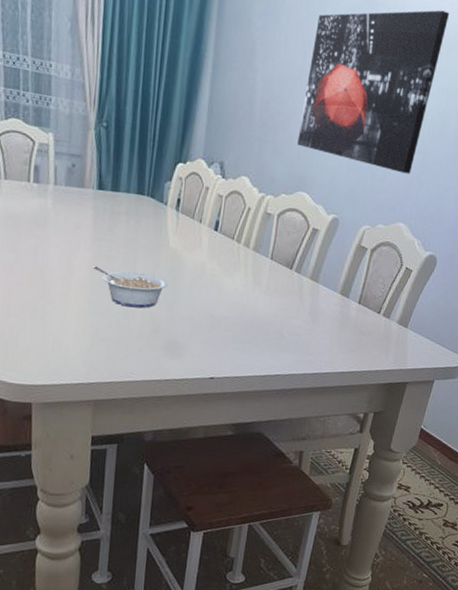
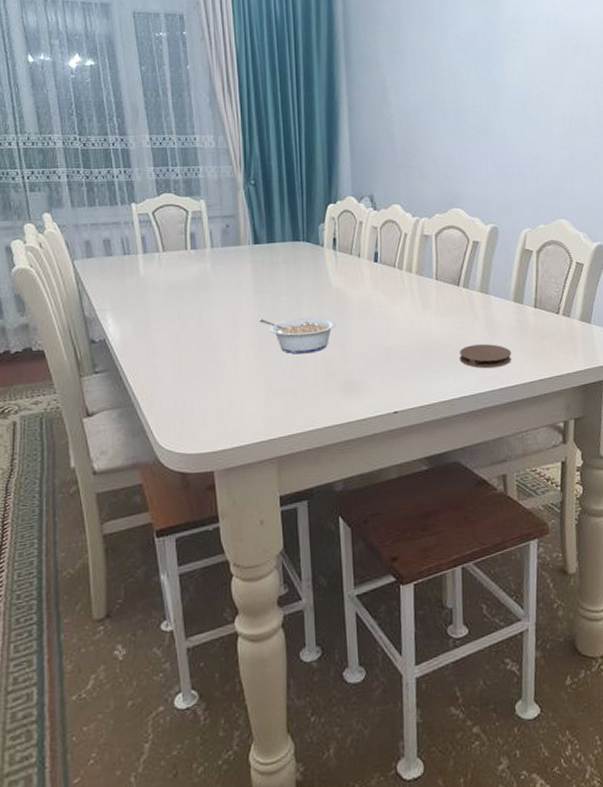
coaster: none [279,328,330,354] -> present [459,344,512,369]
wall art: present [297,10,450,174] -> none [441,15,568,171]

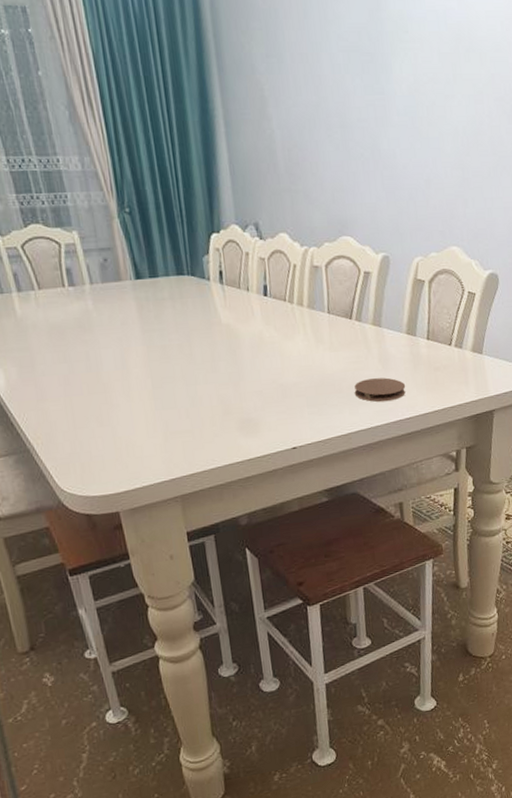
legume: present [259,317,336,354] -> none [150,355,230,394]

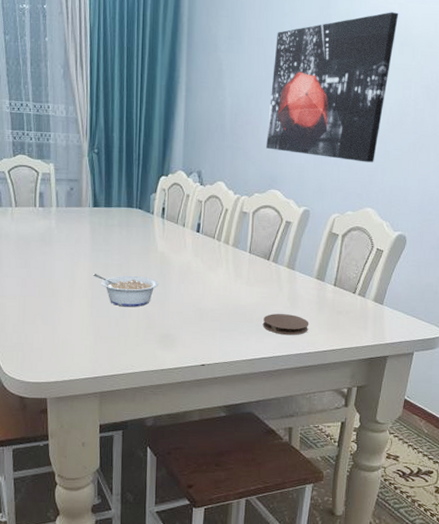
legume: none [150,355,230,394] -> present [93,274,159,307]
wall art: none [323,11,460,194] -> present [266,12,399,163]

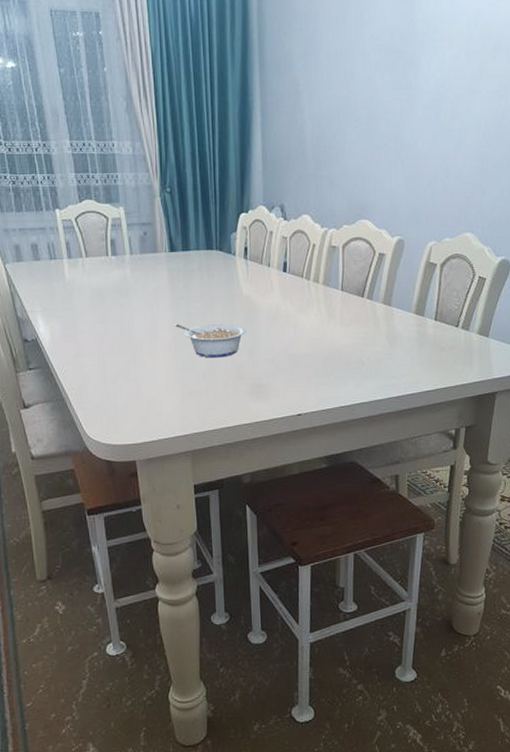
coaster: present [262,314,309,336] -> none [360,354,411,377]
wall art: present [266,12,399,163] -> none [352,12,490,183]

